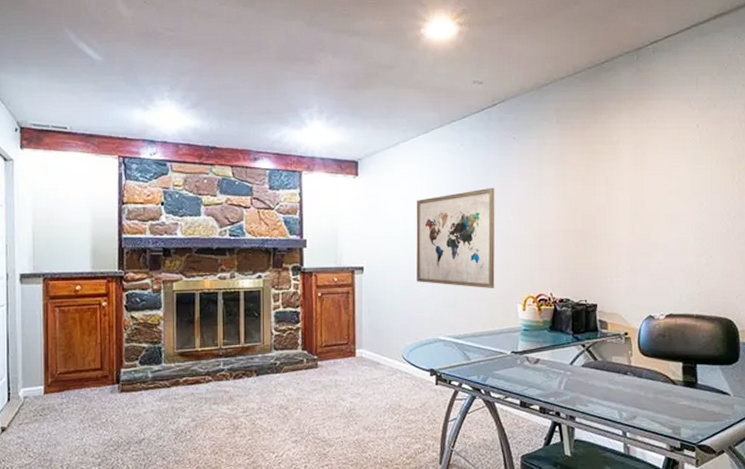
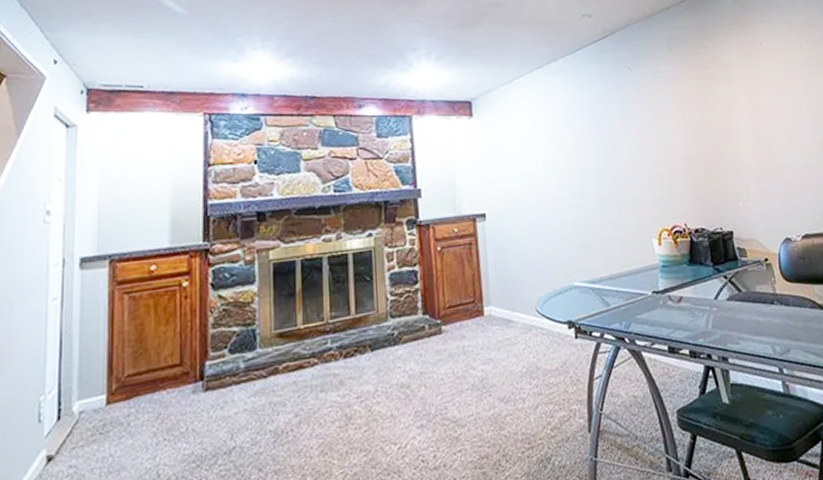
wall art: present [416,187,495,288] -> none [537,118,627,225]

